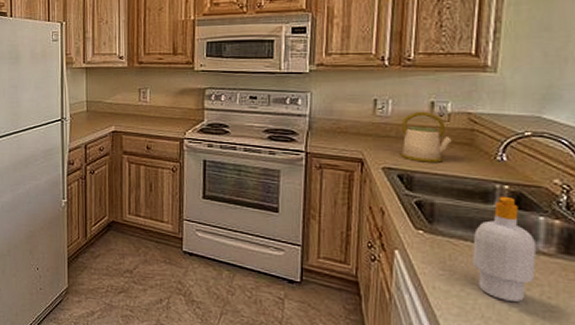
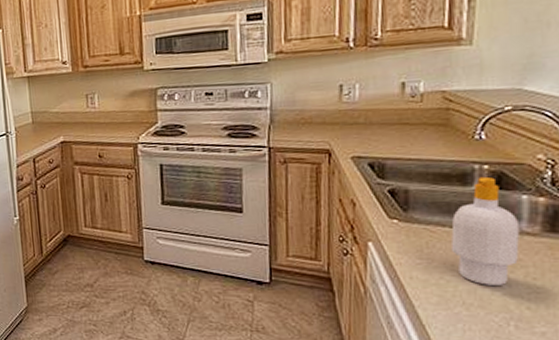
kettle: present [400,111,453,163] -> none [369,93,427,148]

